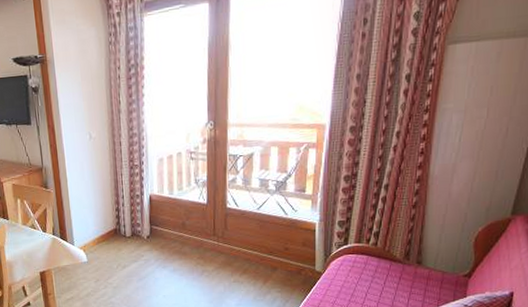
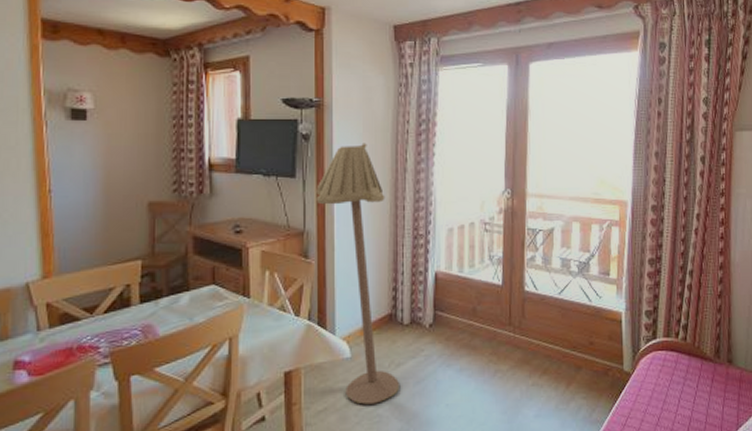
floor lamp: none [48,90,126,295] -> present [316,143,399,405]

